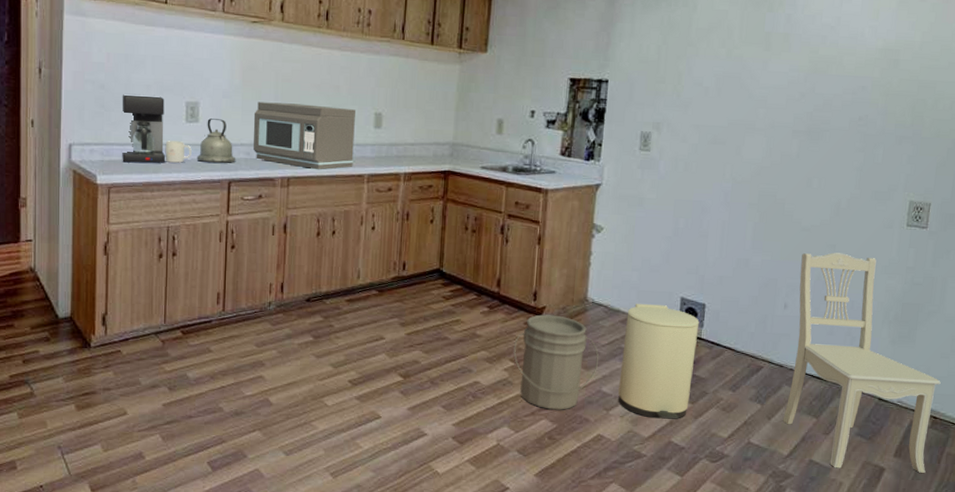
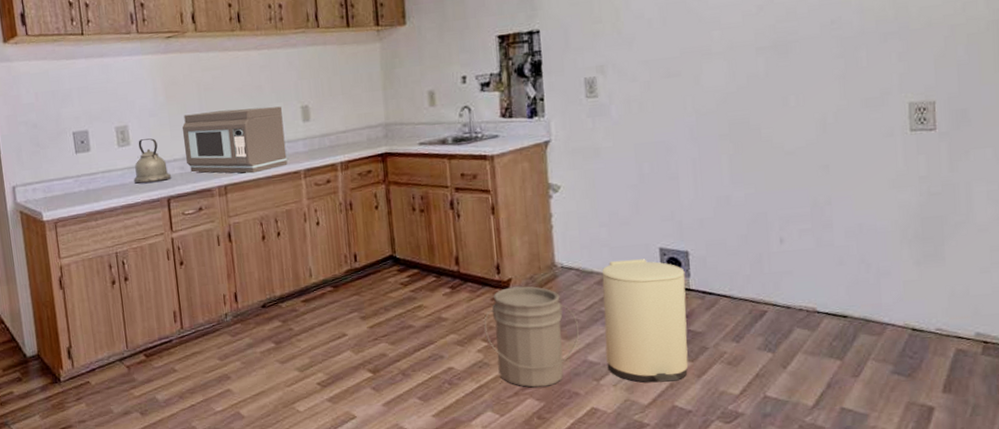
coffee maker: present [122,94,166,163] -> none [54,126,105,196]
mug: present [165,140,192,163] -> none [101,166,128,189]
dining chair: present [783,252,941,473] -> none [790,172,986,414]

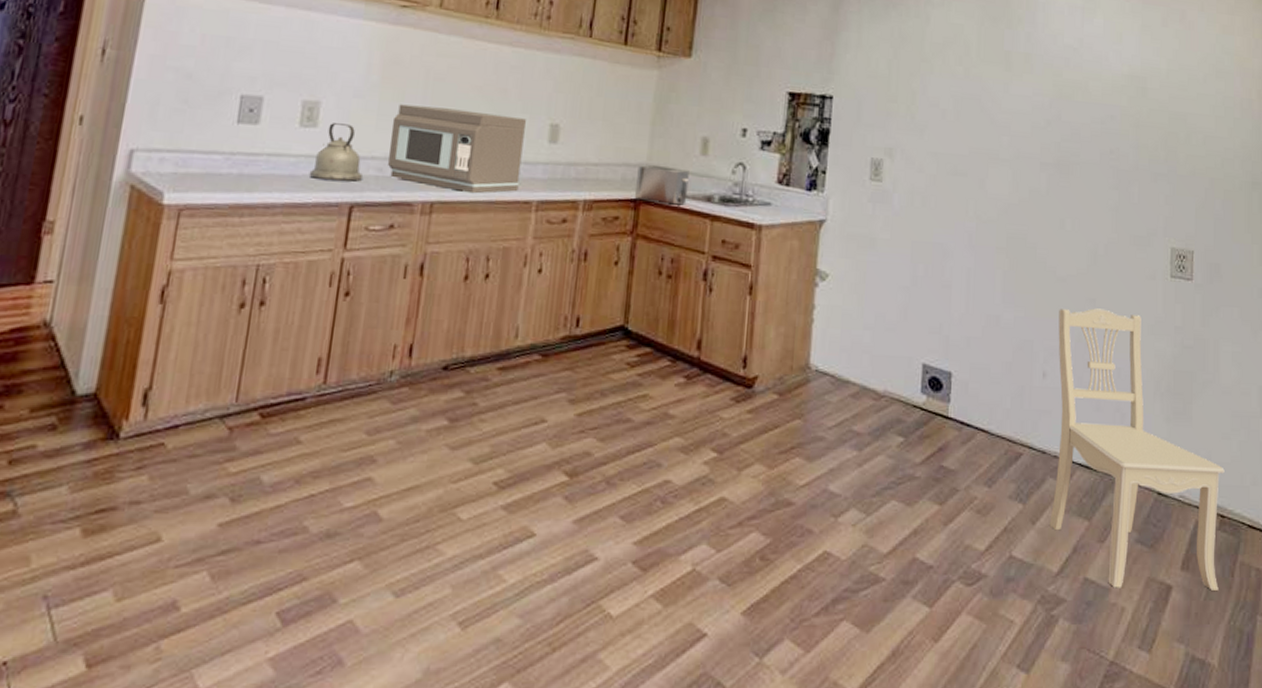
toaster: none [379,121,425,155] -> present [634,164,689,206]
bucket: present [484,286,579,388] -> none [716,387,824,518]
pedal bin: present [601,259,689,383] -> none [849,371,946,527]
dining chair: none [790,172,986,414] -> present [1049,308,1225,590]

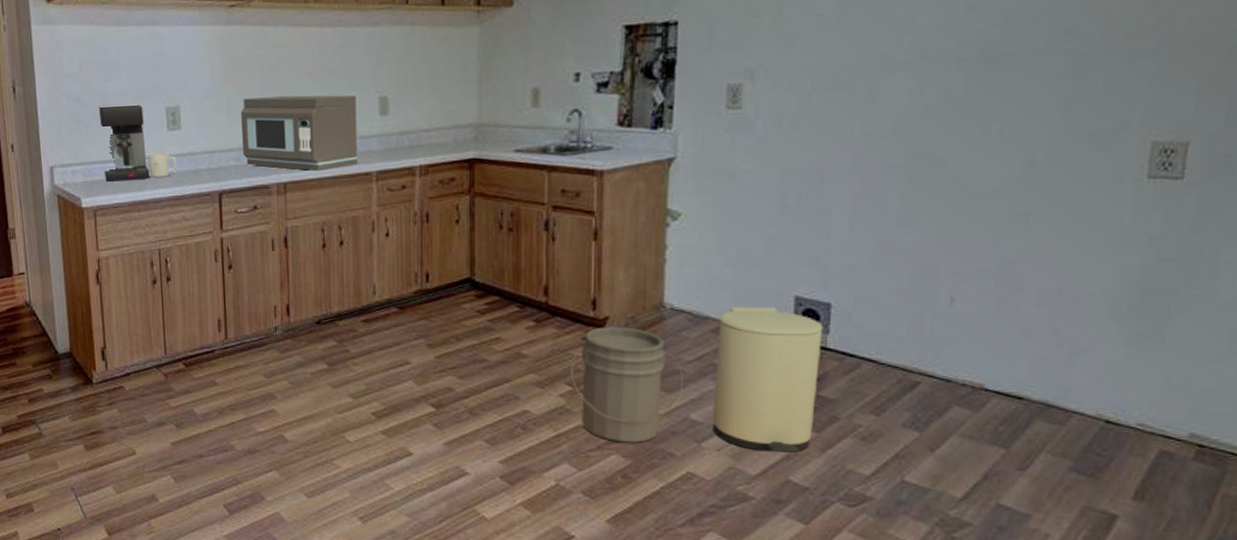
coffee maker: none [203,87,274,179] -> present [98,104,151,182]
mug: none [265,149,304,180] -> present [148,152,177,178]
kettle: present [308,123,364,182] -> none [182,123,226,175]
toaster: present [634,164,689,206] -> none [467,123,521,162]
bucket: none [716,387,824,518] -> present [570,327,683,443]
pedal bin: none [849,371,946,527] -> present [712,306,823,452]
dining chair: present [1049,308,1225,590] -> none [953,223,1211,522]

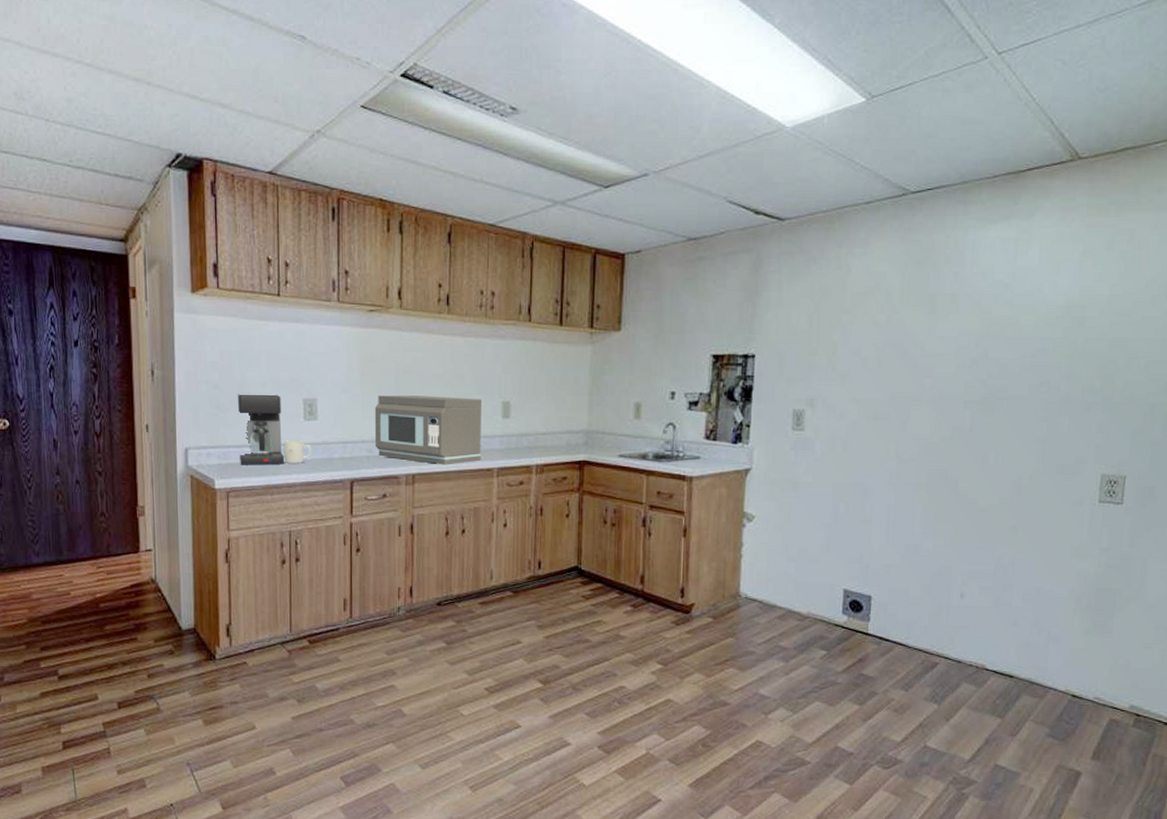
bucket: present [570,327,683,443] -> none [661,612,754,715]
pedal bin: present [712,306,823,452] -> none [777,597,865,723]

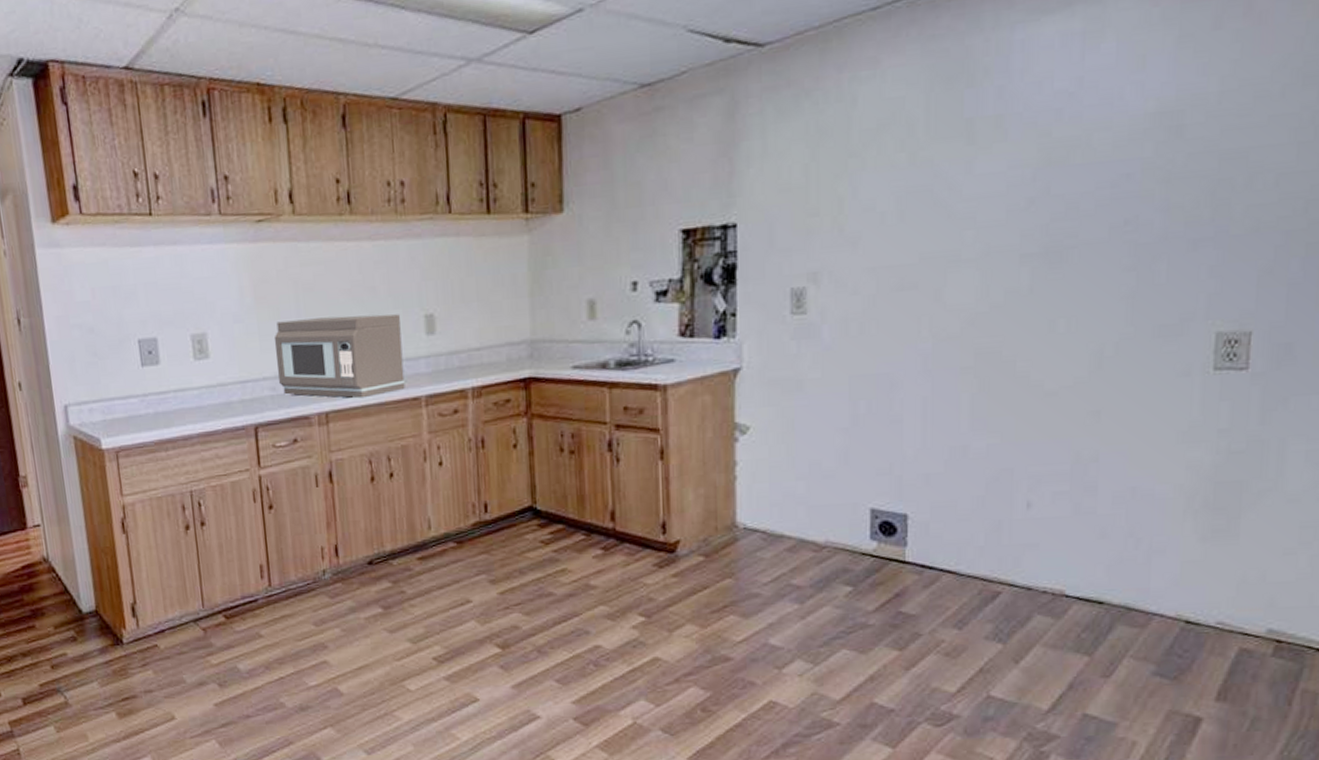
coffee maker: present [237,394,285,465] -> none [115,332,178,419]
mug: present [283,440,311,463] -> none [173,384,207,413]

